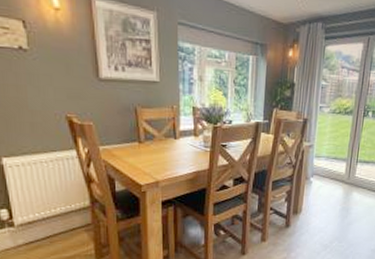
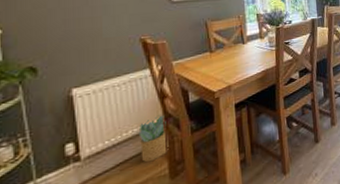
potted plant: none [66,198,95,240] -> present [138,115,169,163]

